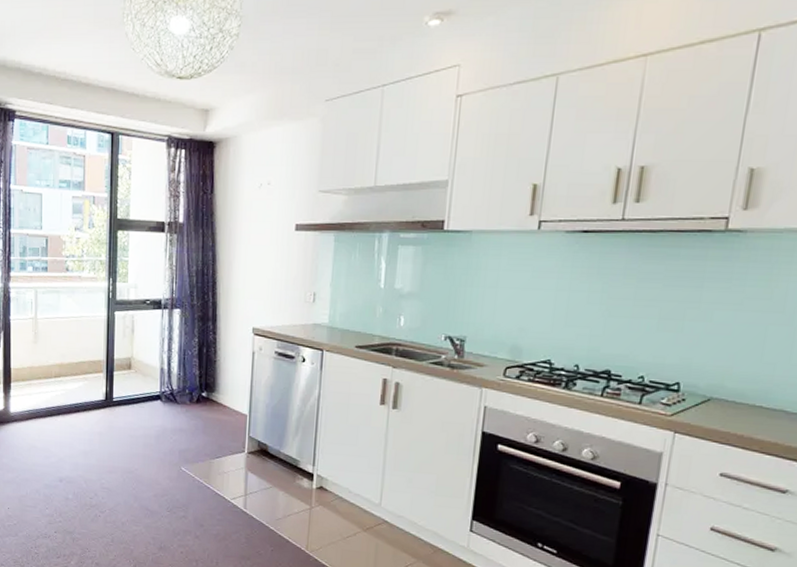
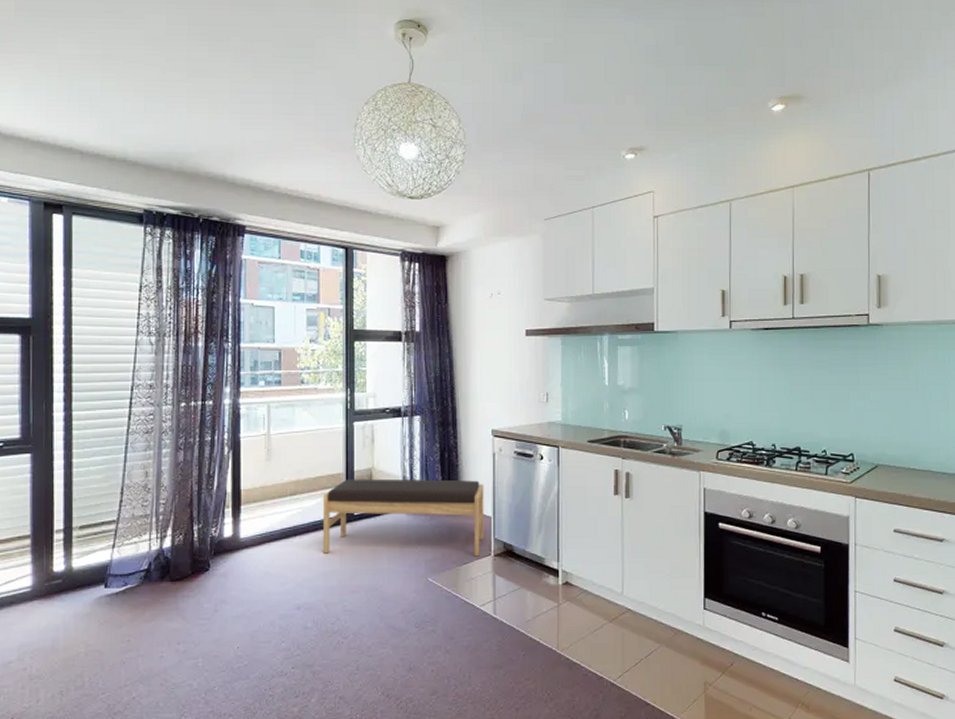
bench: none [84,366,241,452] -> present [323,478,484,557]

